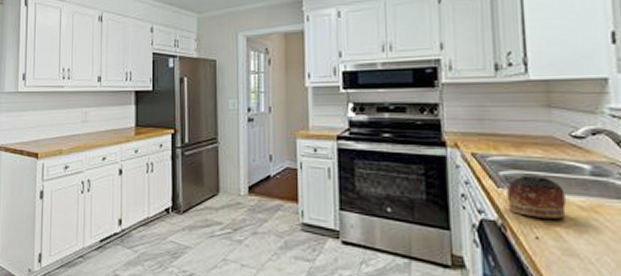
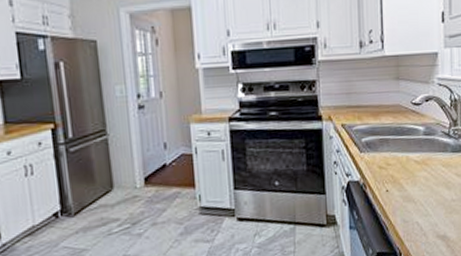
bowl: present [506,175,566,219] -> none [367,139,407,175]

